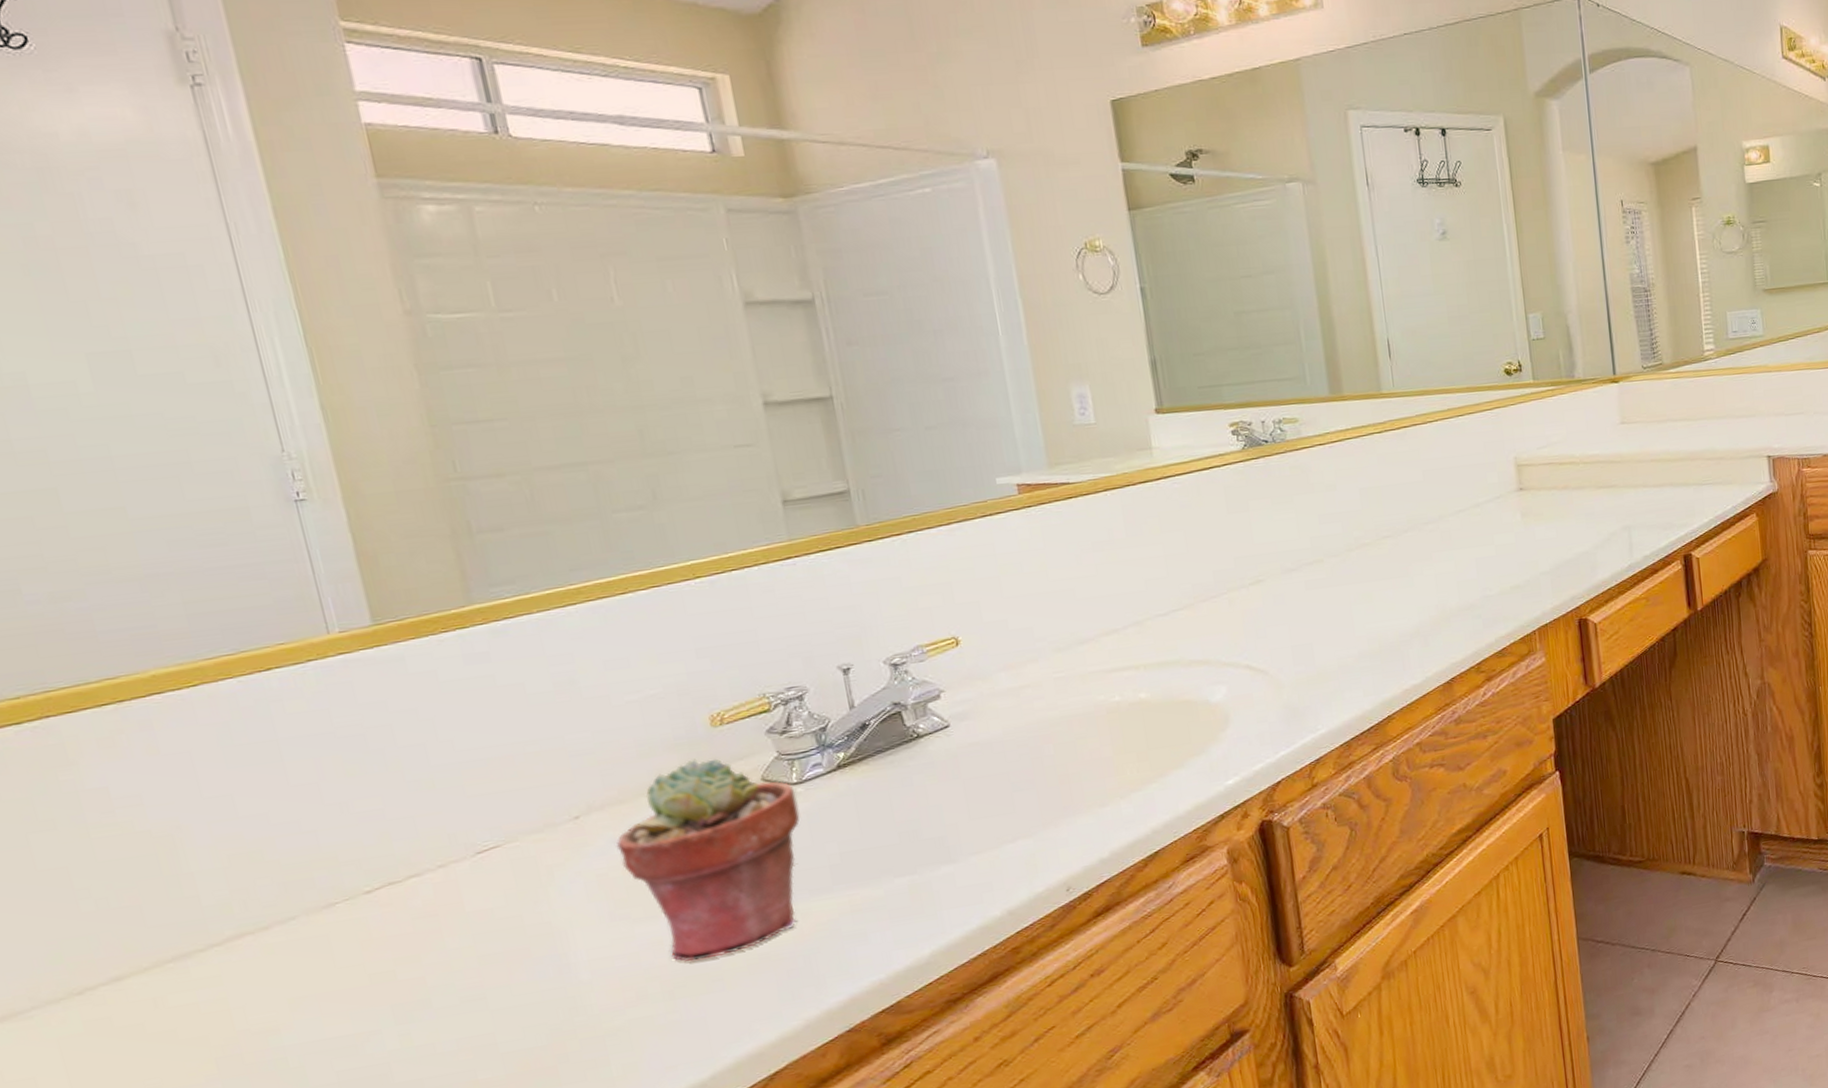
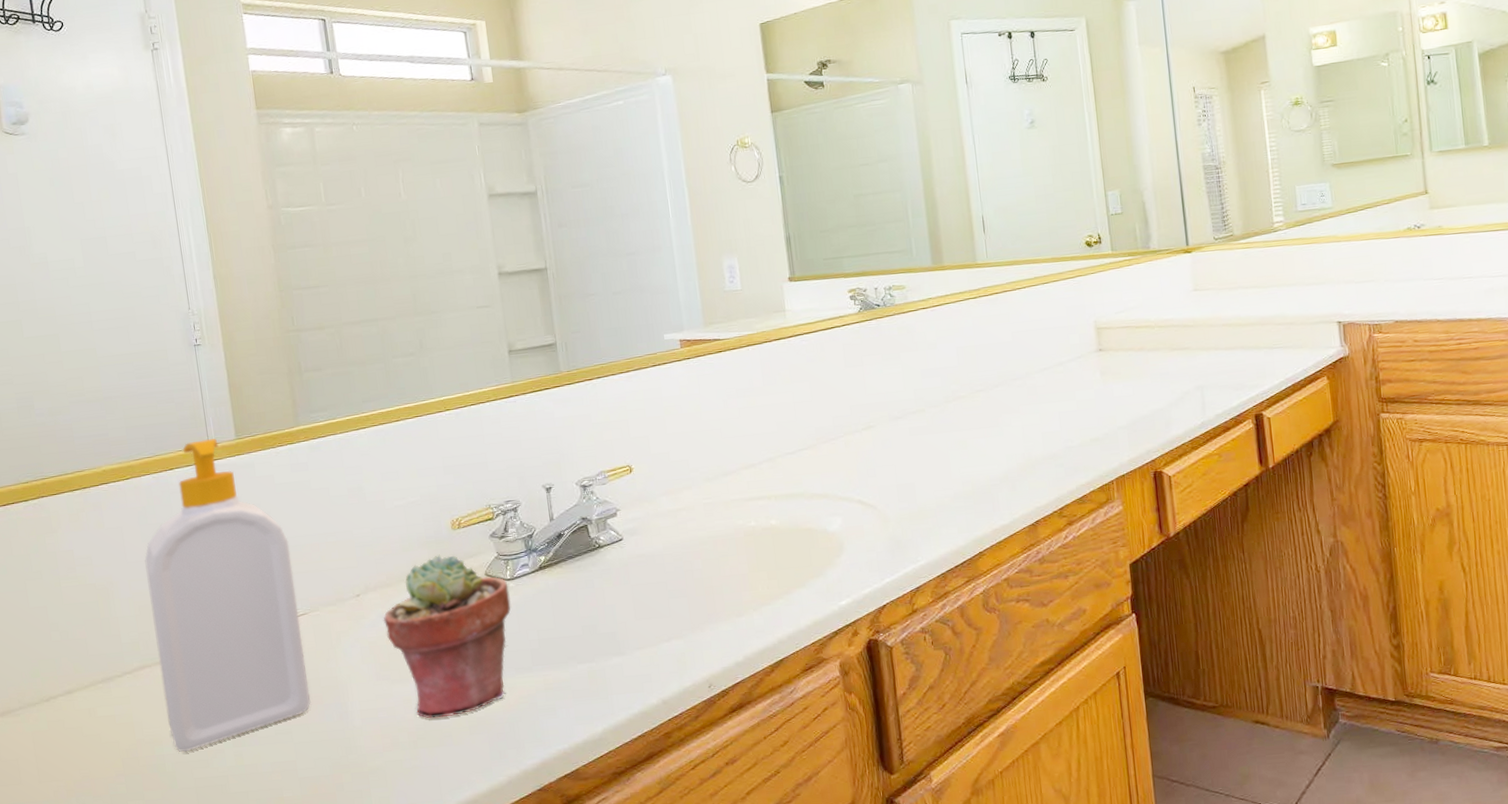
soap bottle: none [232,625,513,1040] -> present [144,438,311,752]

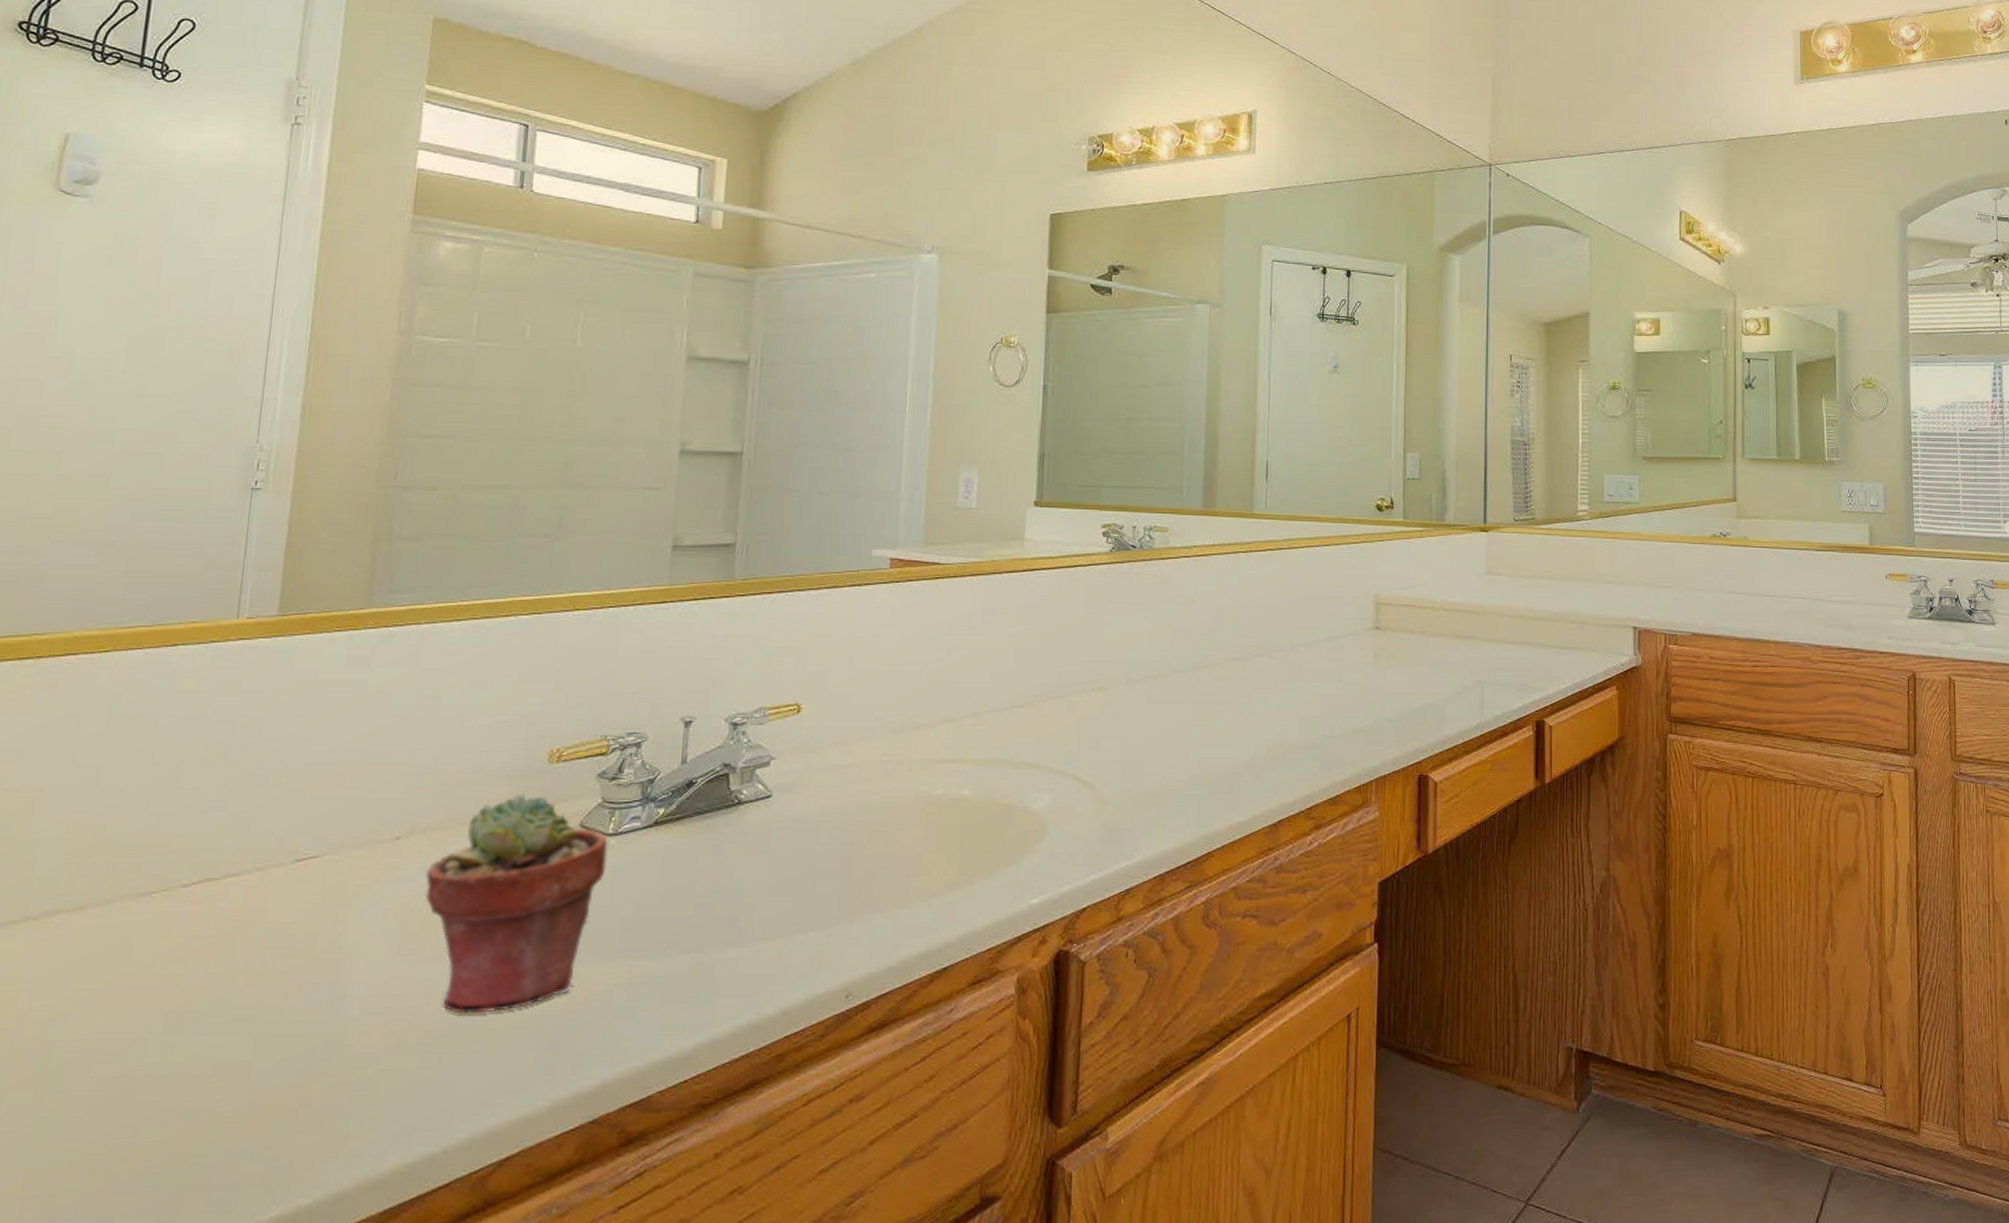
soap bottle: present [144,438,311,752] -> none [72,610,318,1038]

